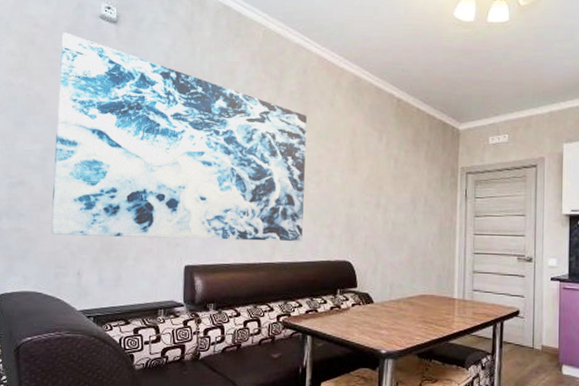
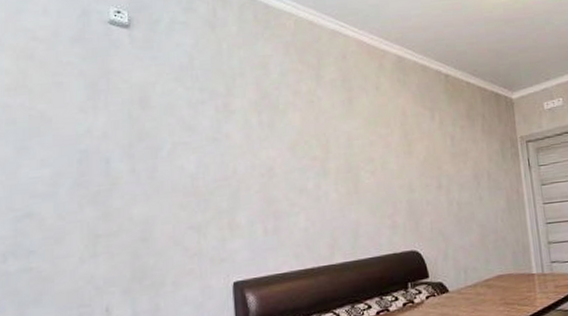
wall art: present [51,32,307,242] -> none [66,43,363,270]

